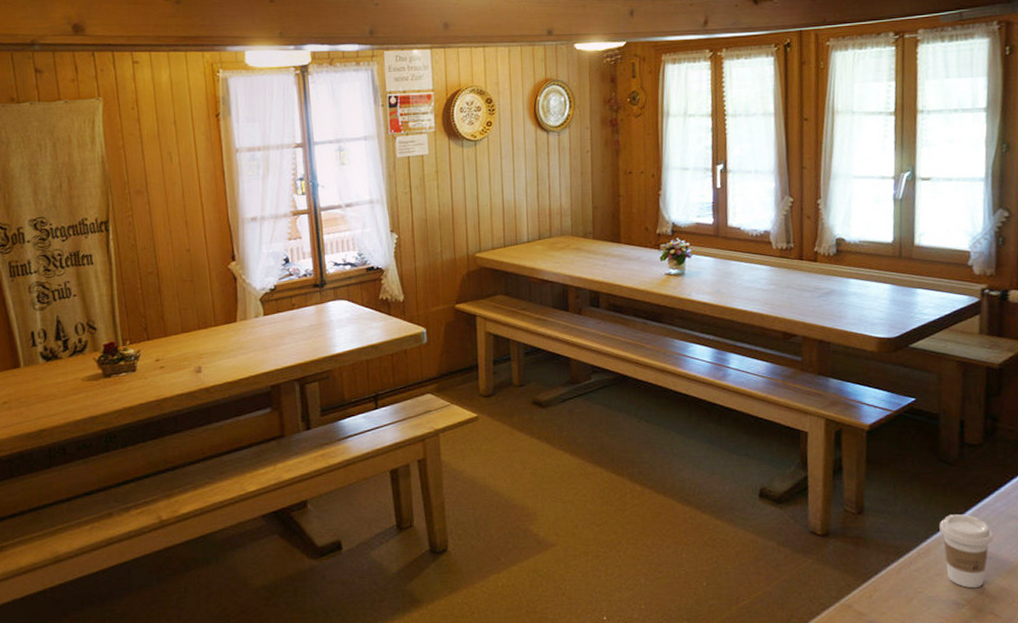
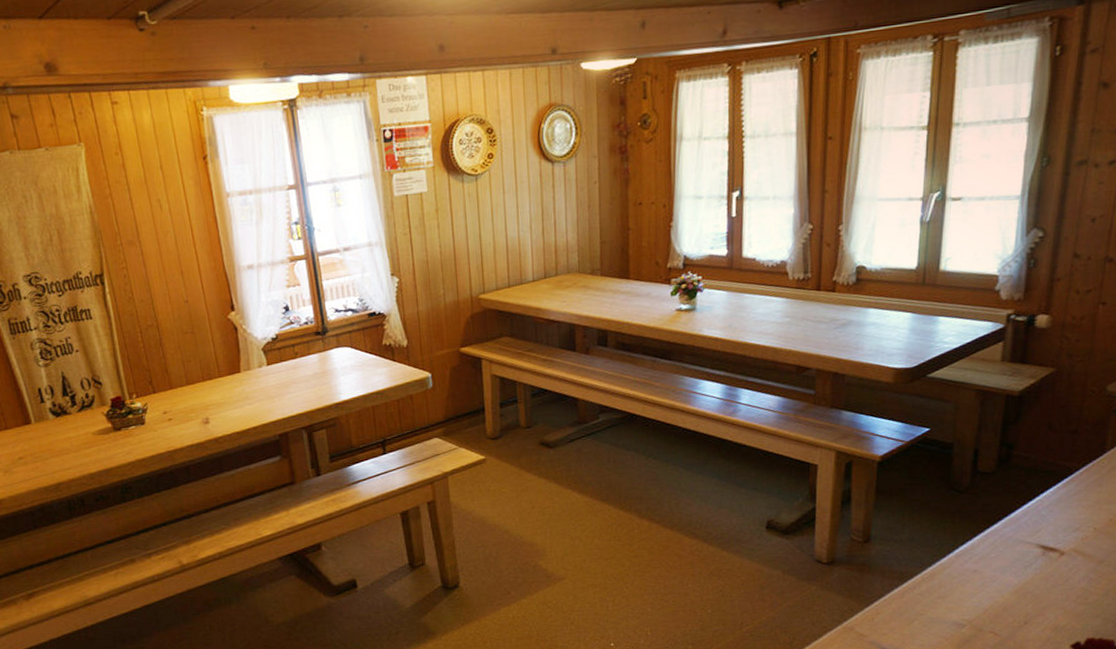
coffee cup: present [939,514,994,589] -> none [946,540,999,610]

